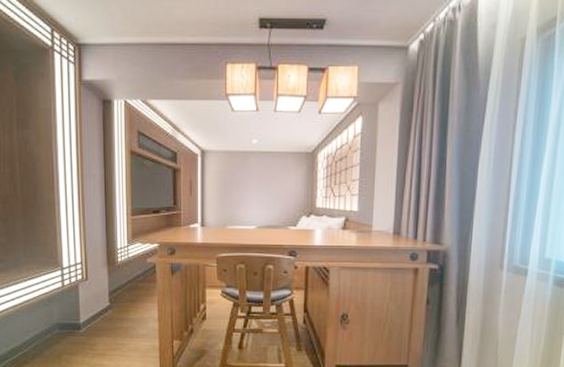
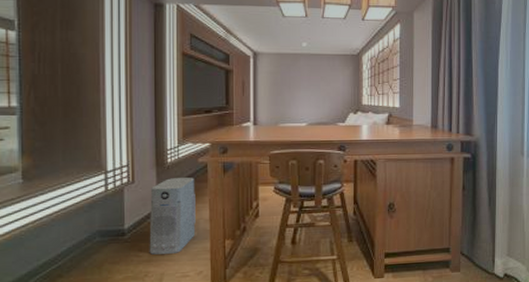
air purifier: none [102,277,145,350] -> present [149,178,196,255]

